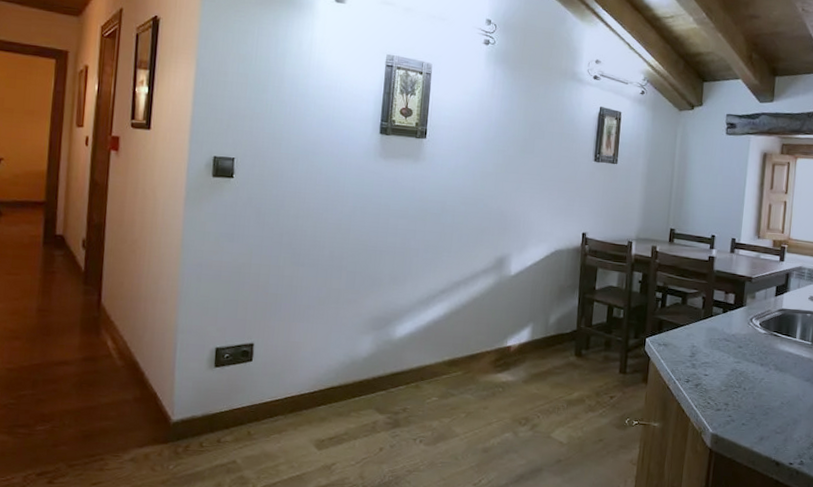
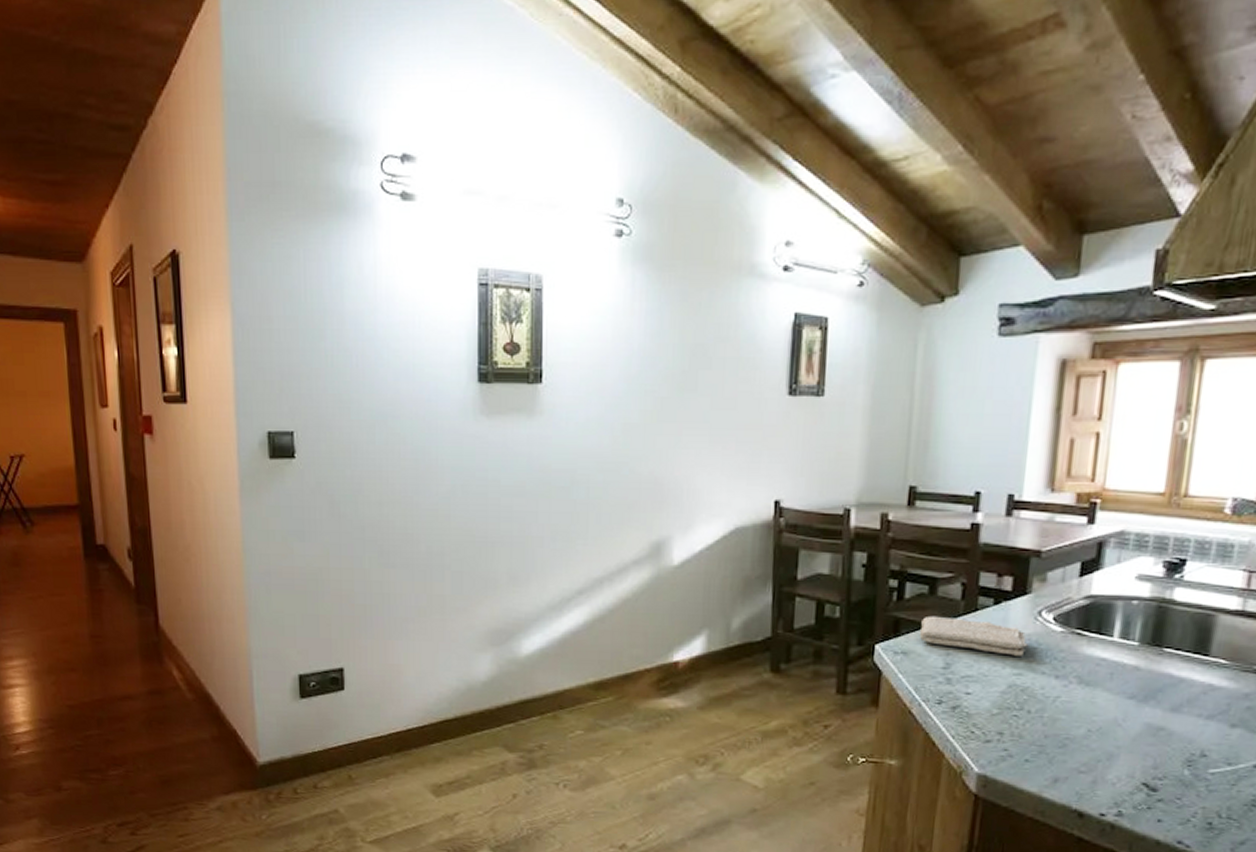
washcloth: none [675,319,744,350] -> present [919,615,1028,656]

